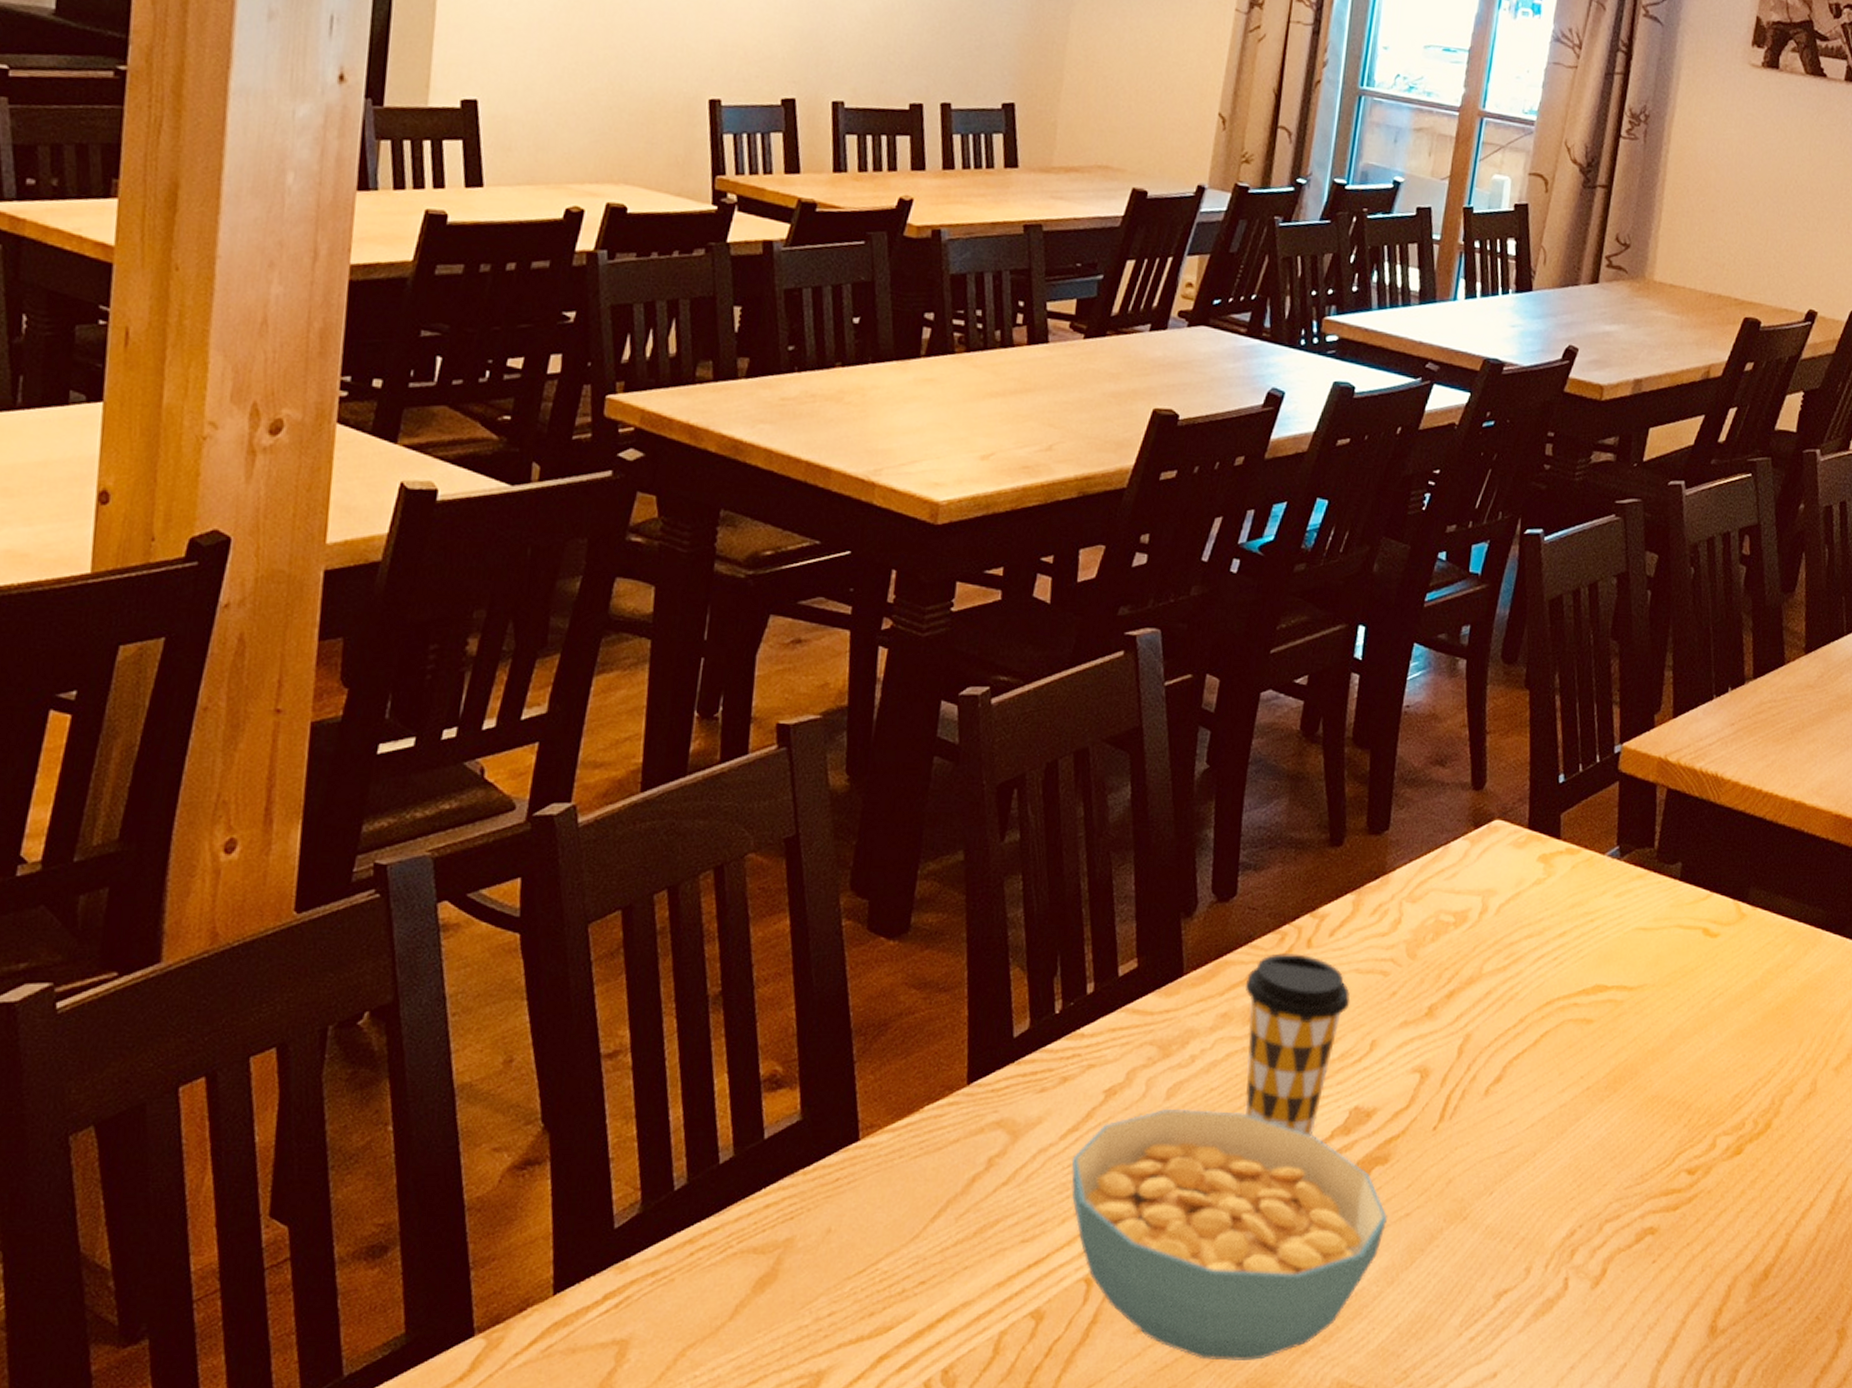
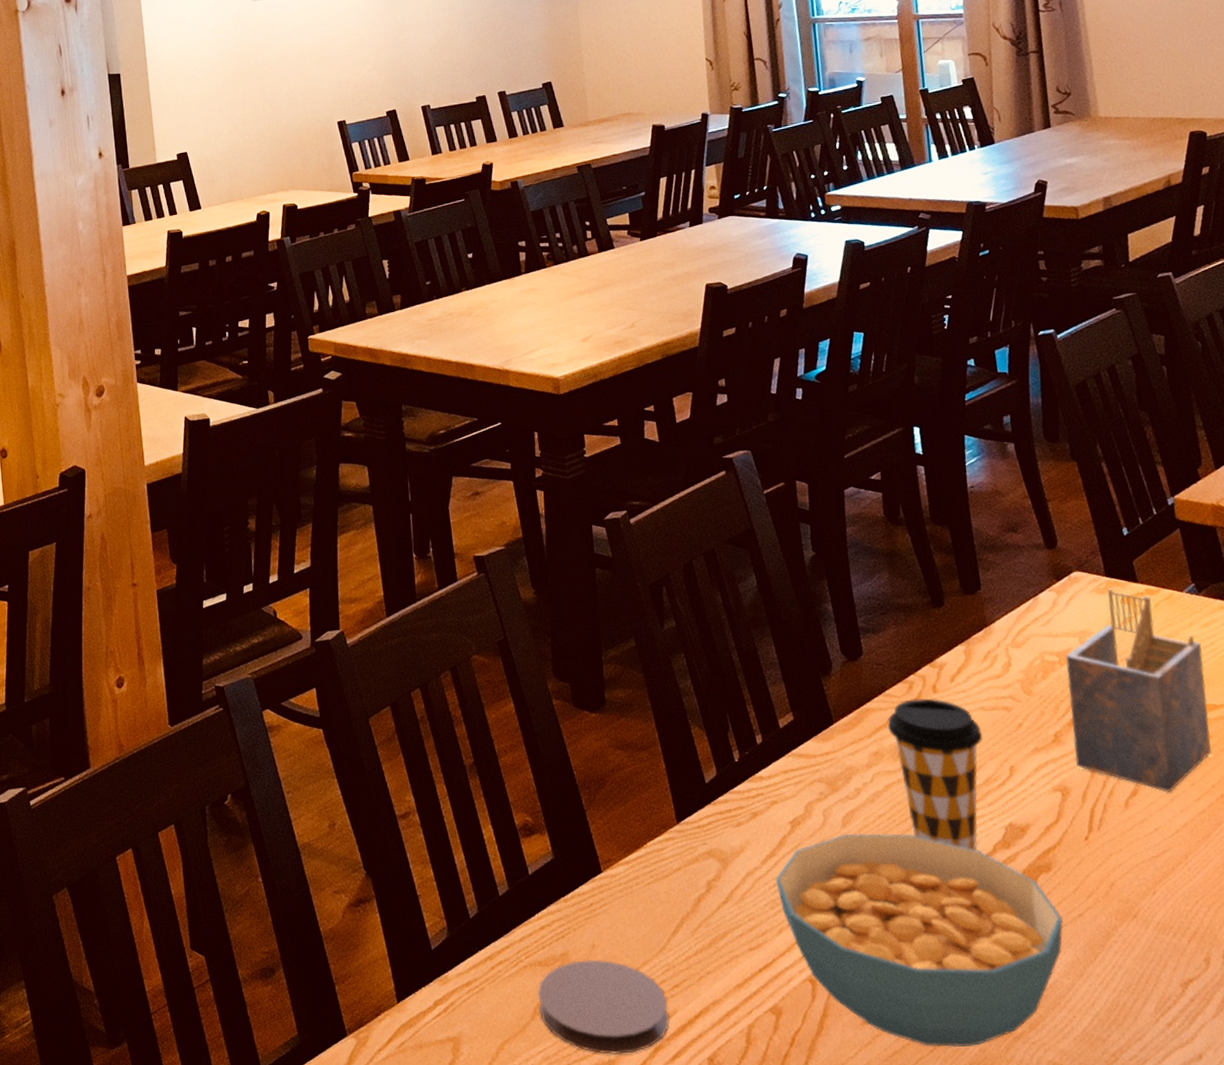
coaster: none [742,1247,908,1364] -> present [537,959,670,1055]
napkin holder: none [1444,843,1608,1081] -> present [1065,588,1212,792]

